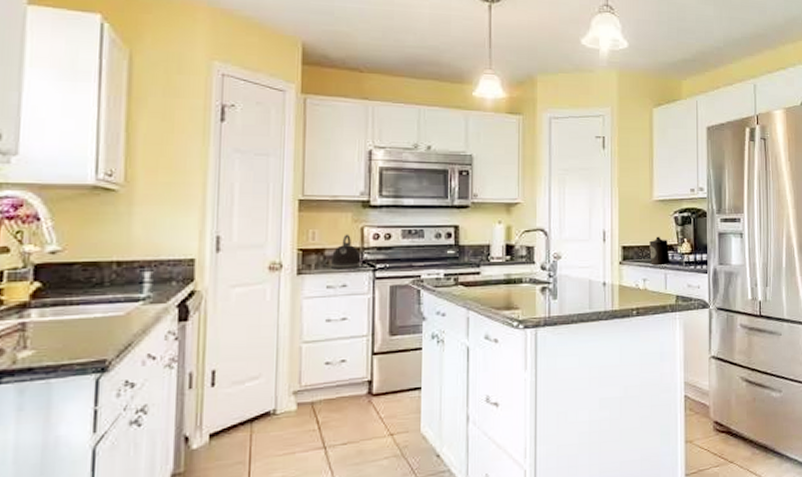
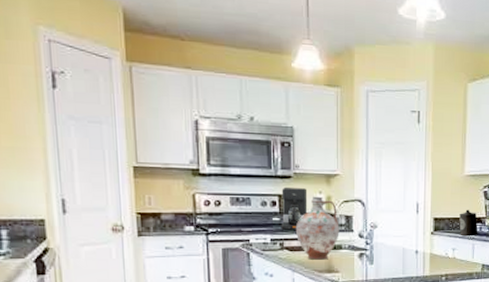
kettle: present [330,234,361,270] -> none [167,200,195,233]
coffee maker: none [456,218,486,264] -> present [281,188,308,230]
ceramic jug: none [471,226,520,296] -> present [295,196,340,260]

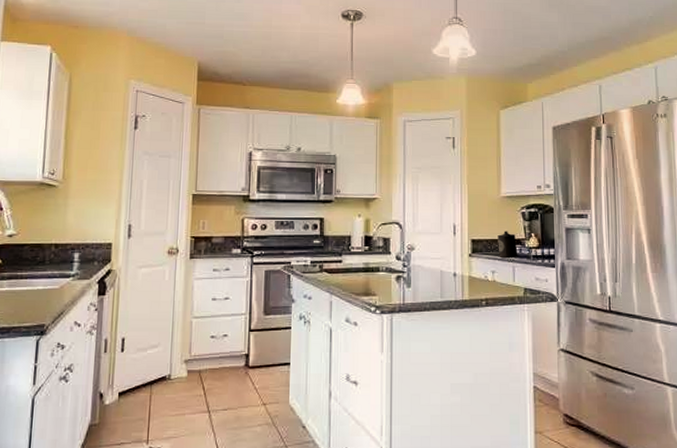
coffee maker: present [281,188,308,230] -> none [321,212,347,252]
ceramic jug: present [295,196,340,260] -> none [334,219,377,282]

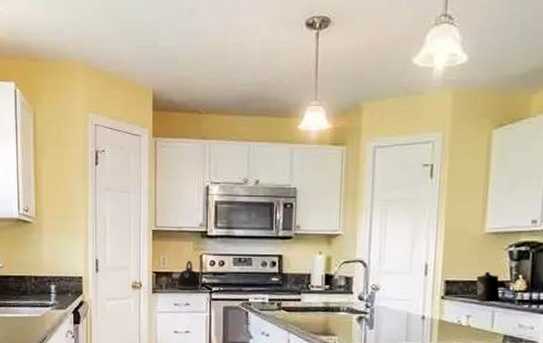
kettle: none [216,224,242,255] -> present [177,260,200,291]

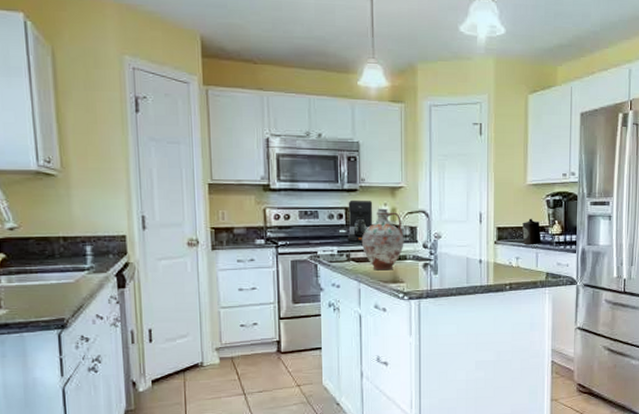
kettle: present [177,260,200,291] -> none [239,214,265,246]
coffee maker: none [279,248,307,291] -> present [347,201,373,242]
ceramic jug: none [293,257,339,322] -> present [361,208,404,271]

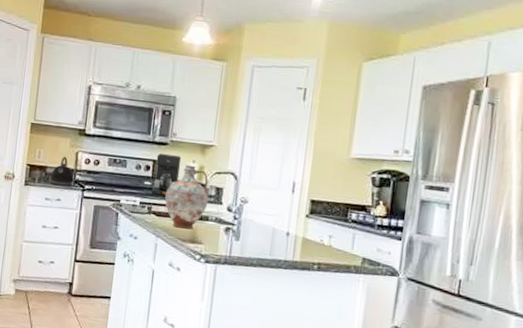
kettle: none [239,214,265,246] -> present [49,156,74,187]
canister: present [522,218,542,245] -> none [339,195,362,225]

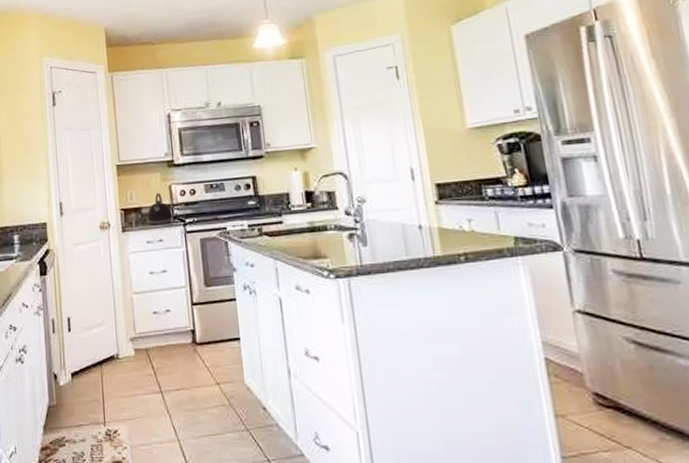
coffee maker: present [151,154,182,196] -> none [254,167,284,214]
ceramic jug: present [164,164,209,229] -> none [273,173,323,245]

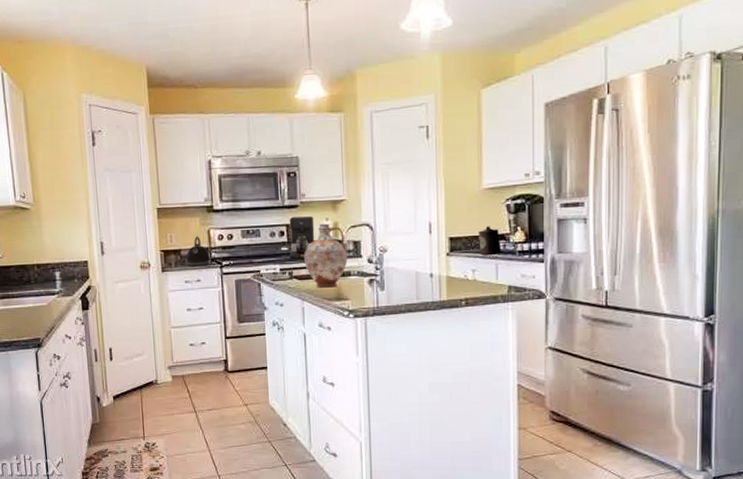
coffee maker: none [254,167,284,214] -> present [289,216,315,259]
ceramic jug: none [273,173,323,245] -> present [303,223,348,288]
canister: none [469,169,500,203] -> present [478,226,502,256]

